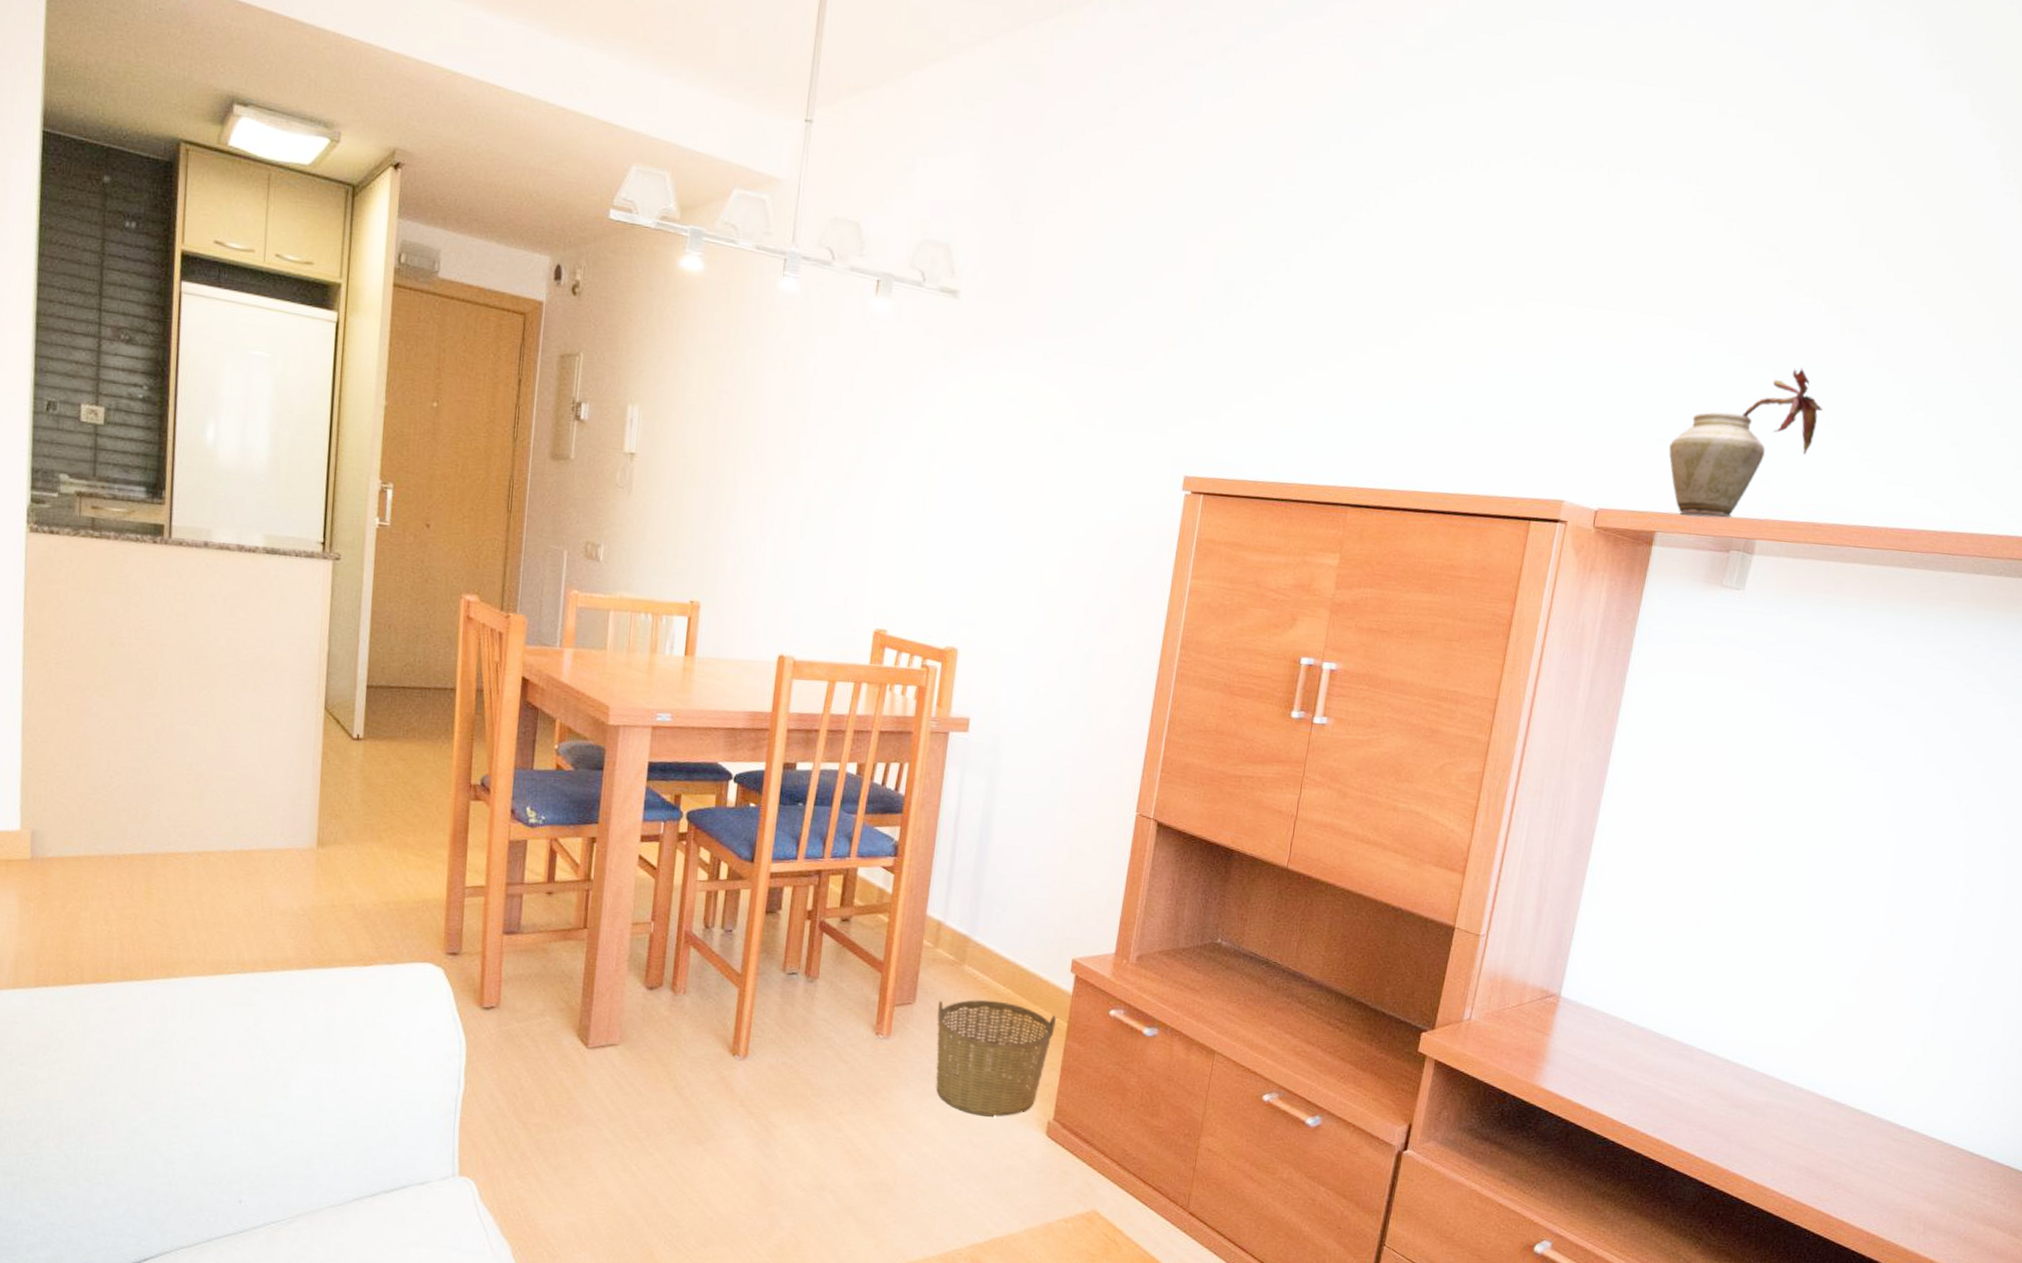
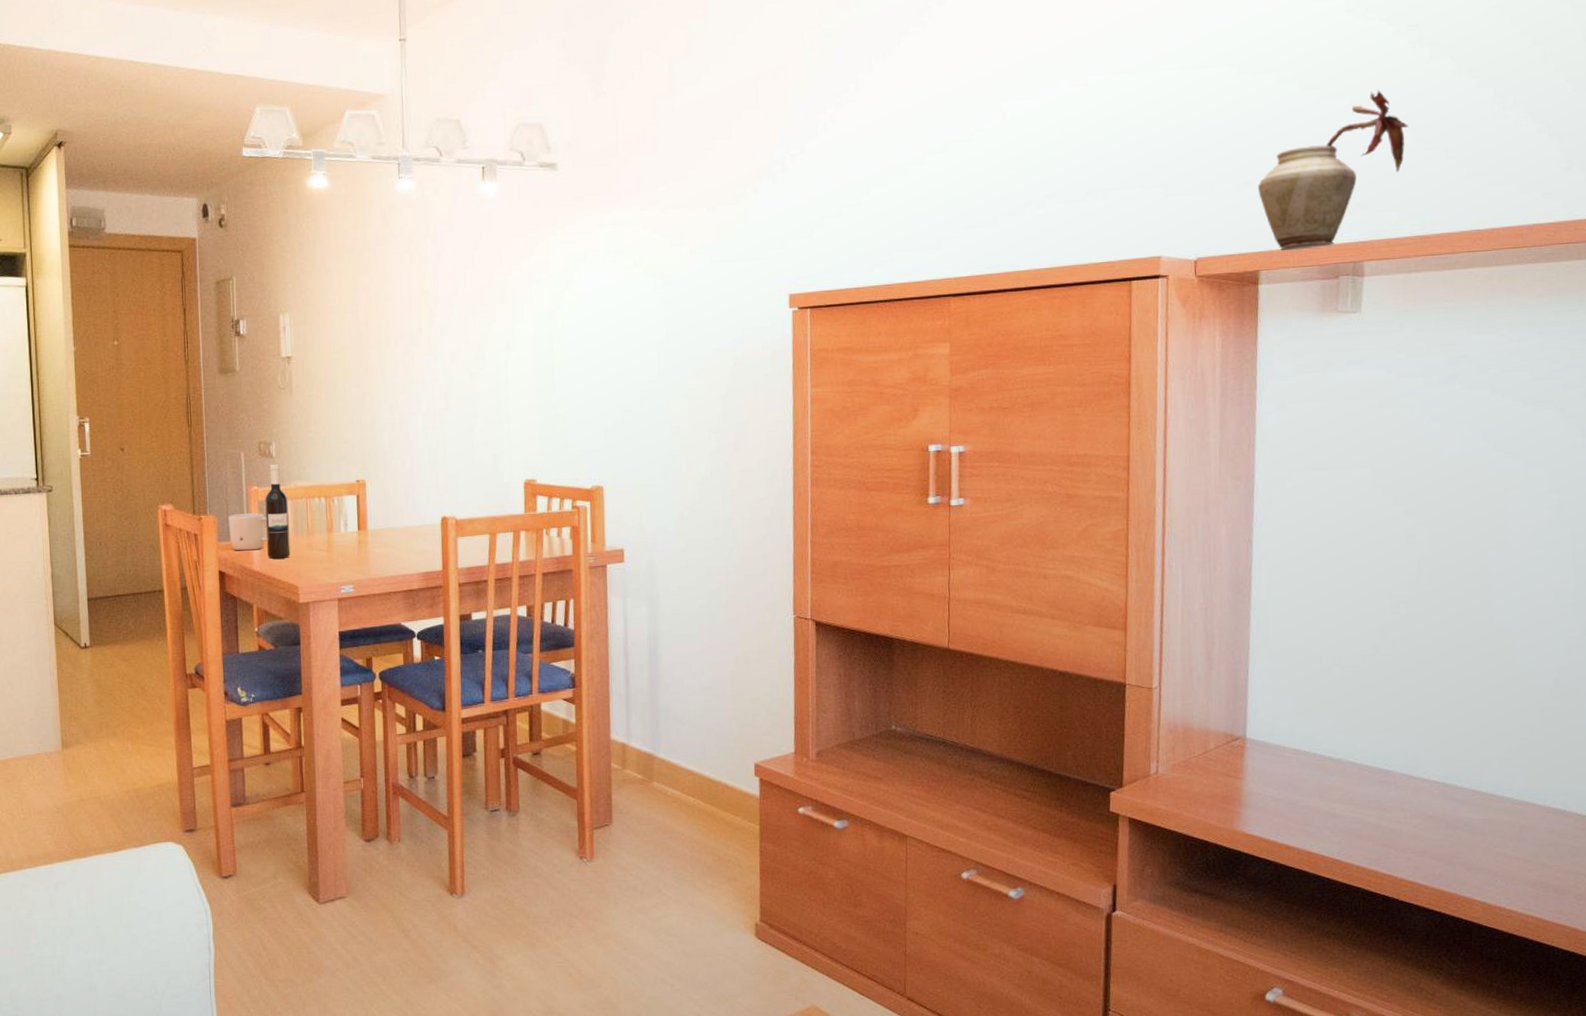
mug: none [538,617,584,660] -> present [228,513,268,551]
wine bottle: none [580,568,611,674] -> present [265,463,291,559]
basket: present [936,1000,1056,1117] -> none [634,812,748,925]

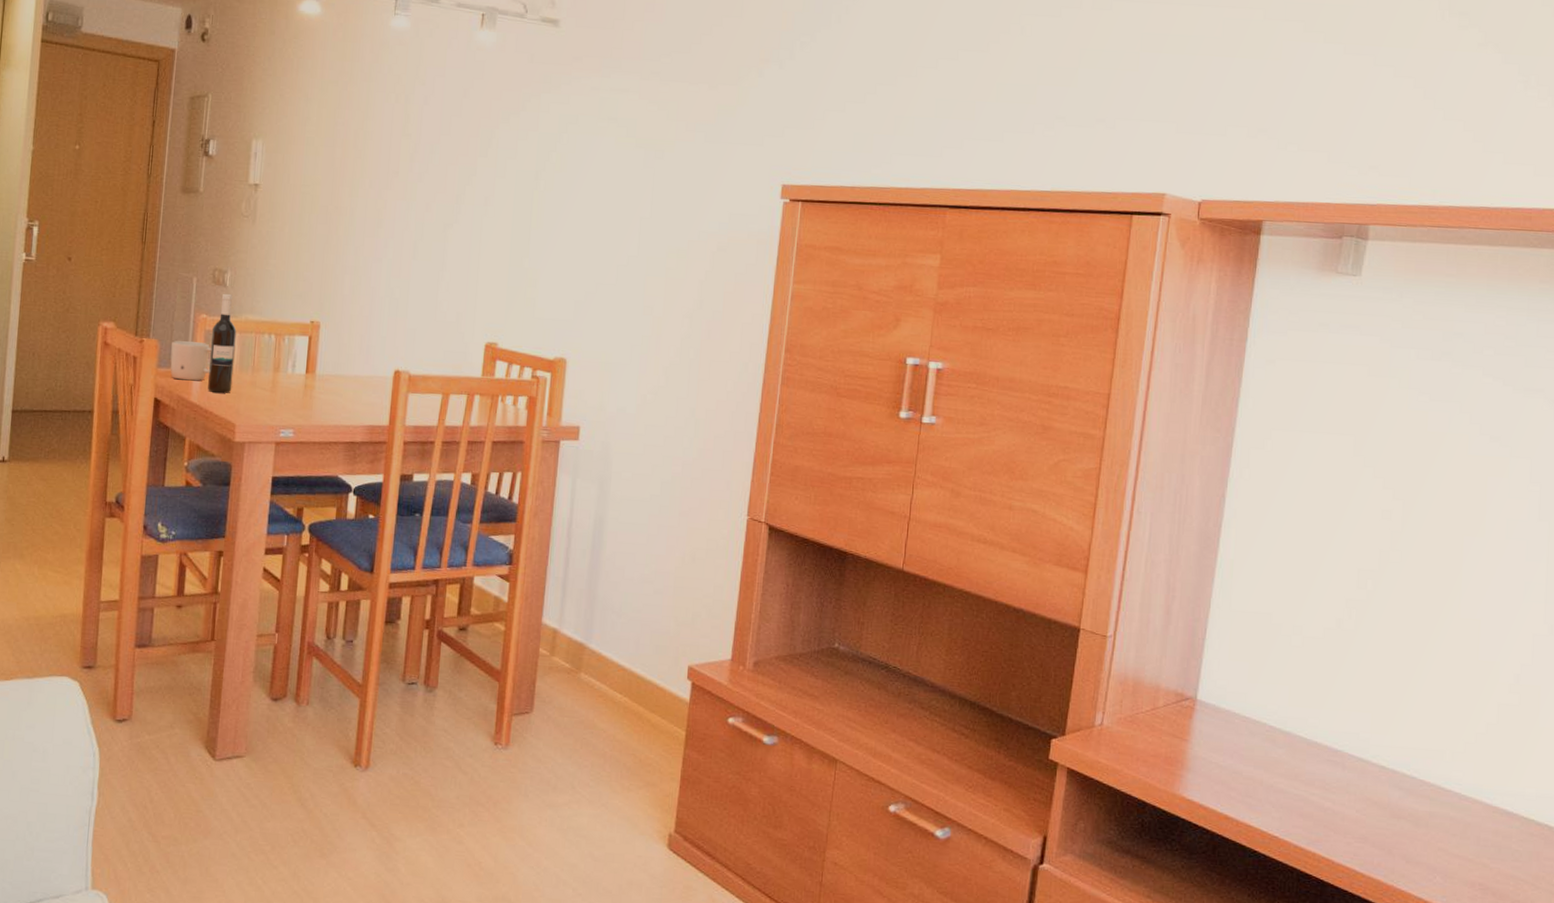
vase: present [1258,90,1408,251] -> none [1271,53,1429,205]

